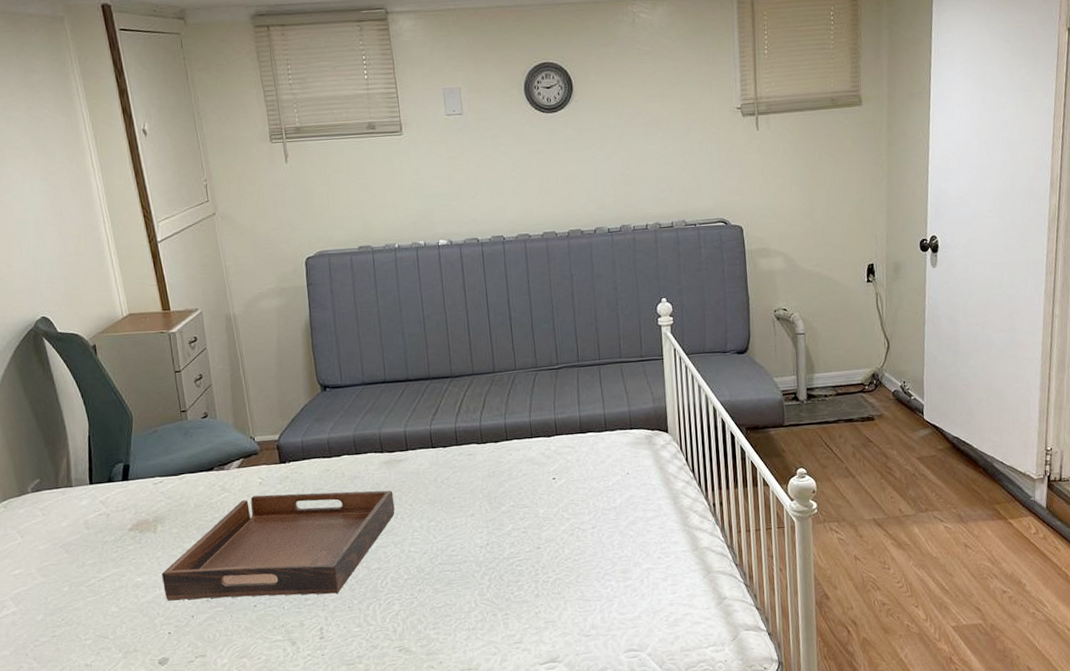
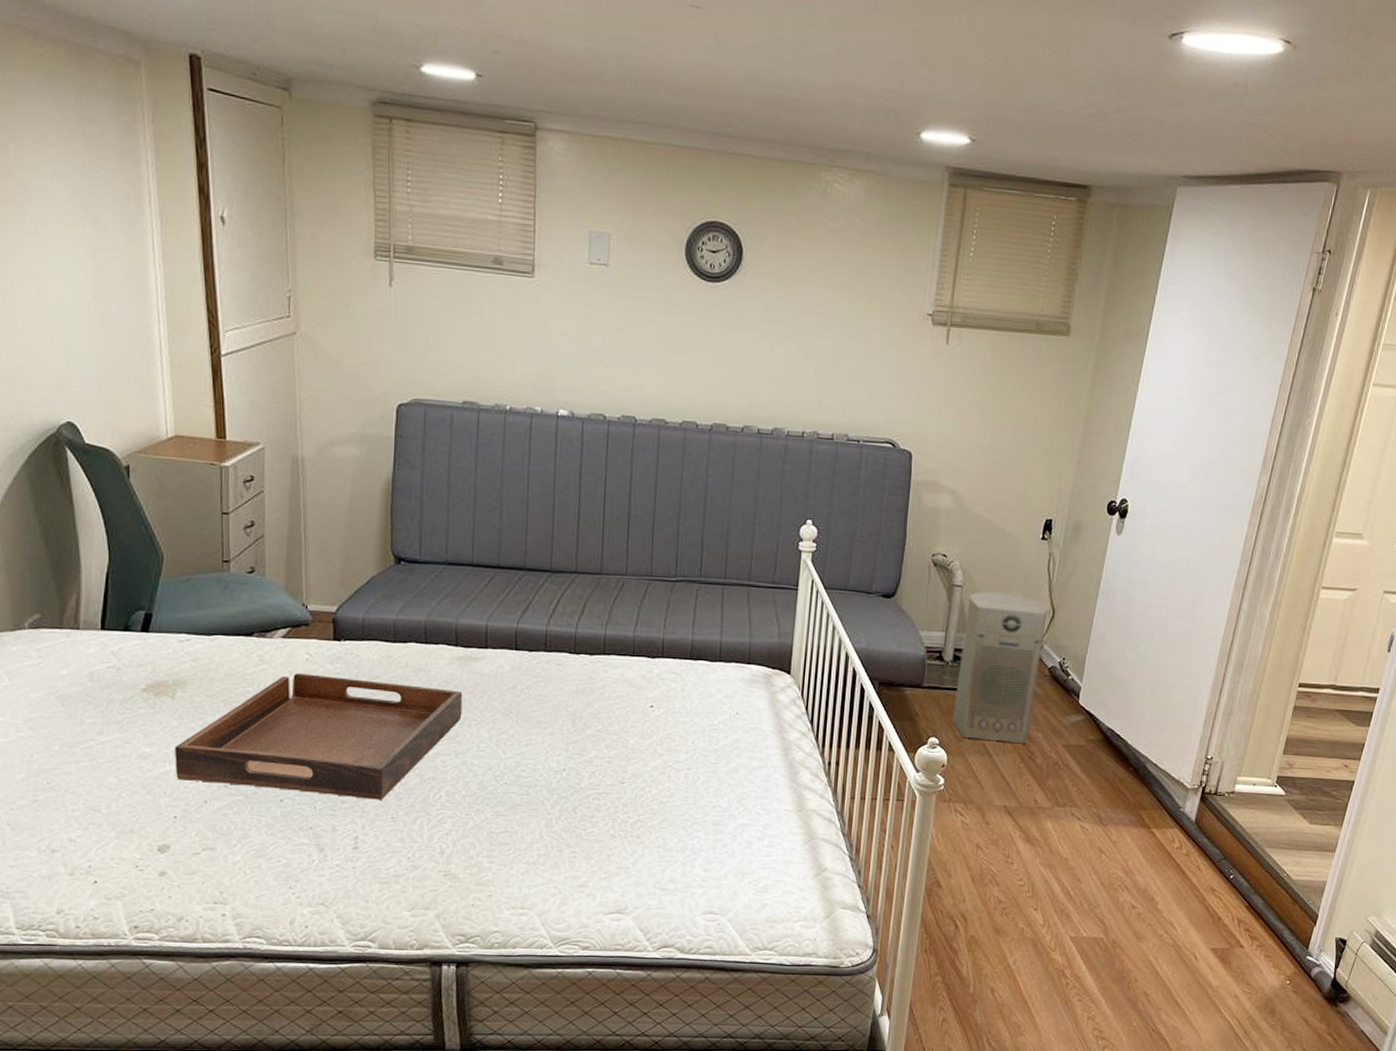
air purifier: none [812,333,885,464] -> present [952,591,1048,743]

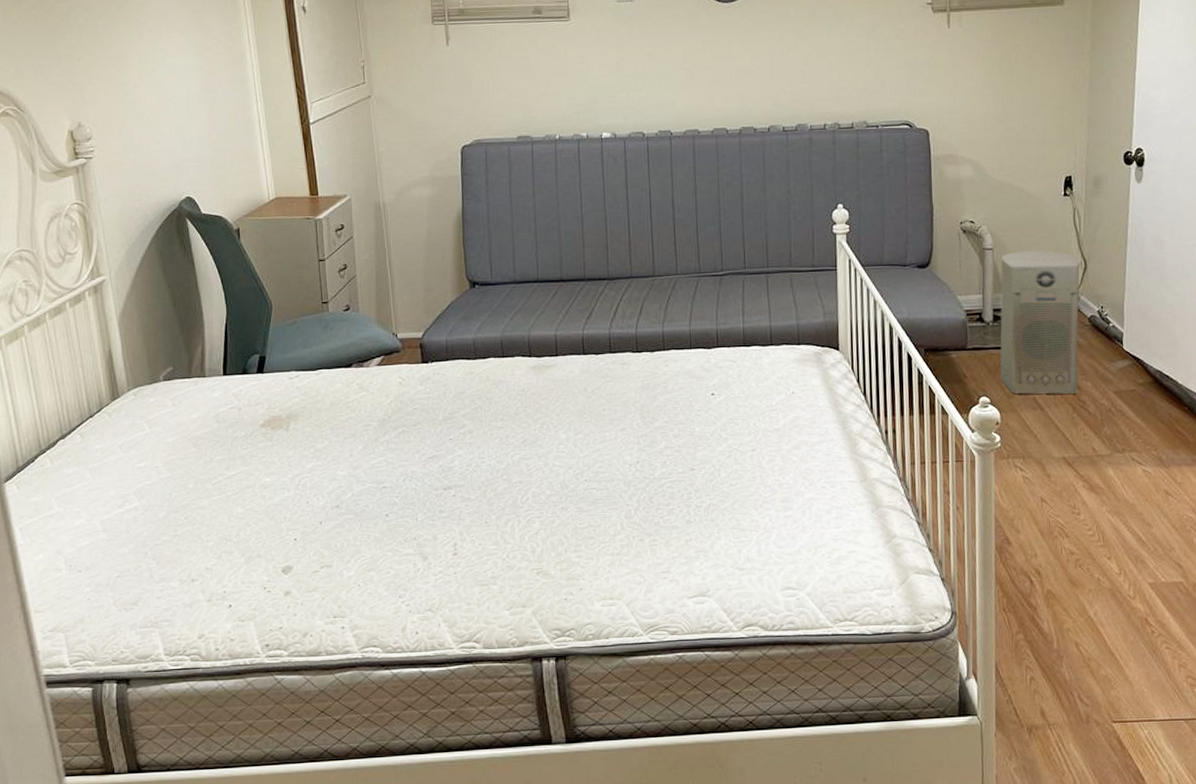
serving tray: present [175,673,463,800] -> none [292,396,541,507]

